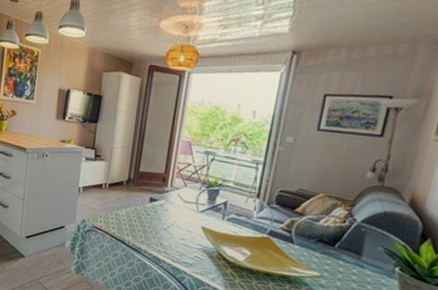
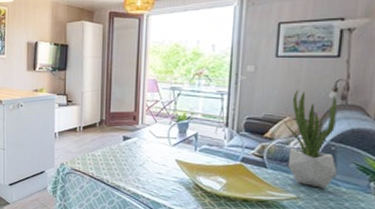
potted plant: none [315,166,374,270] -> present [284,89,338,189]

